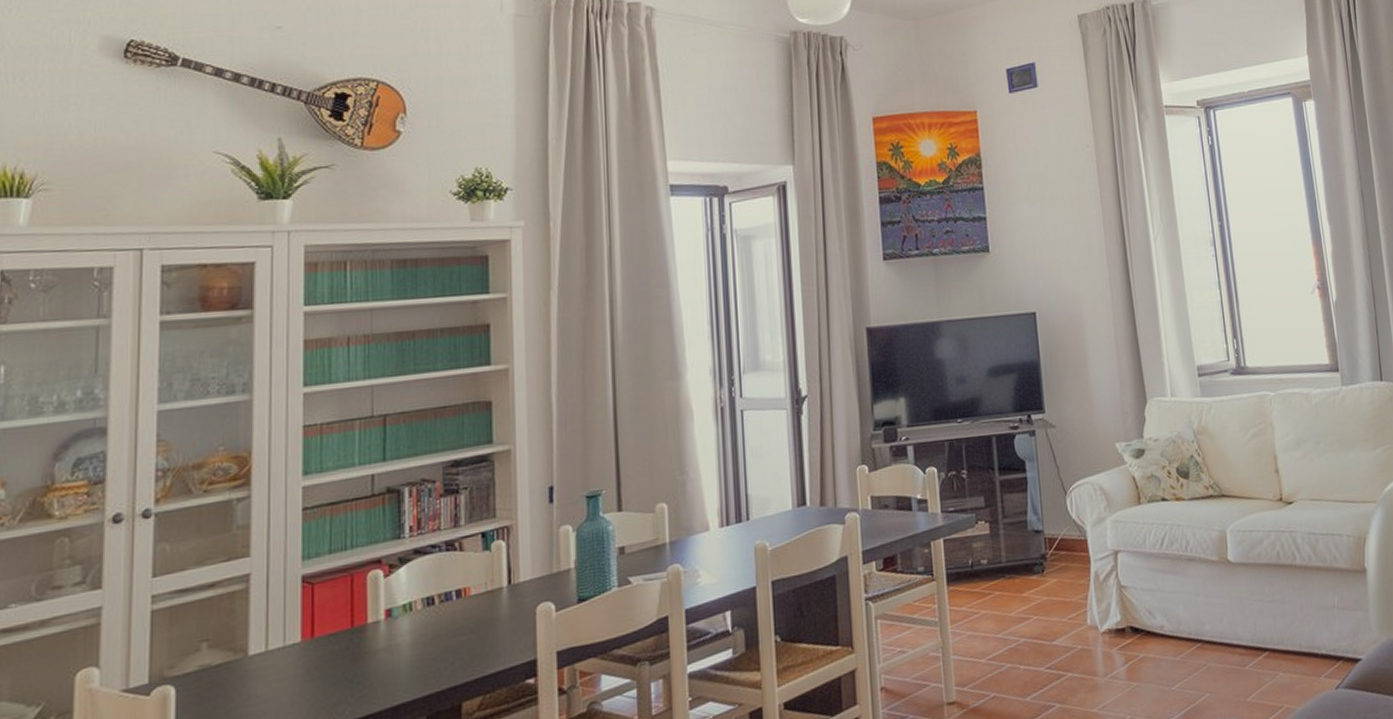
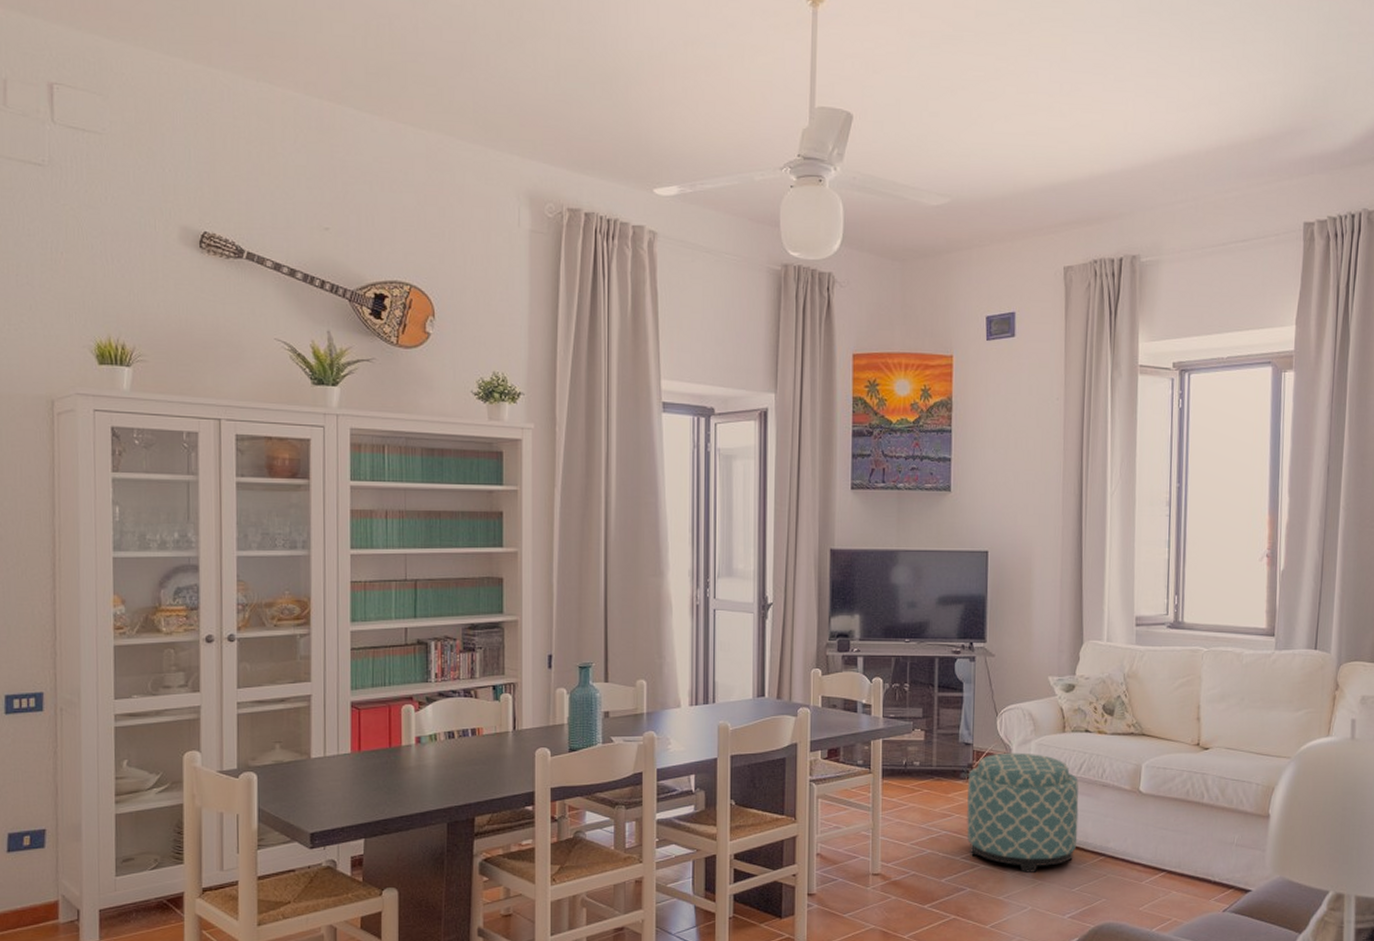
ottoman: none [1042,533,1170,676] -> present [967,752,1079,873]

